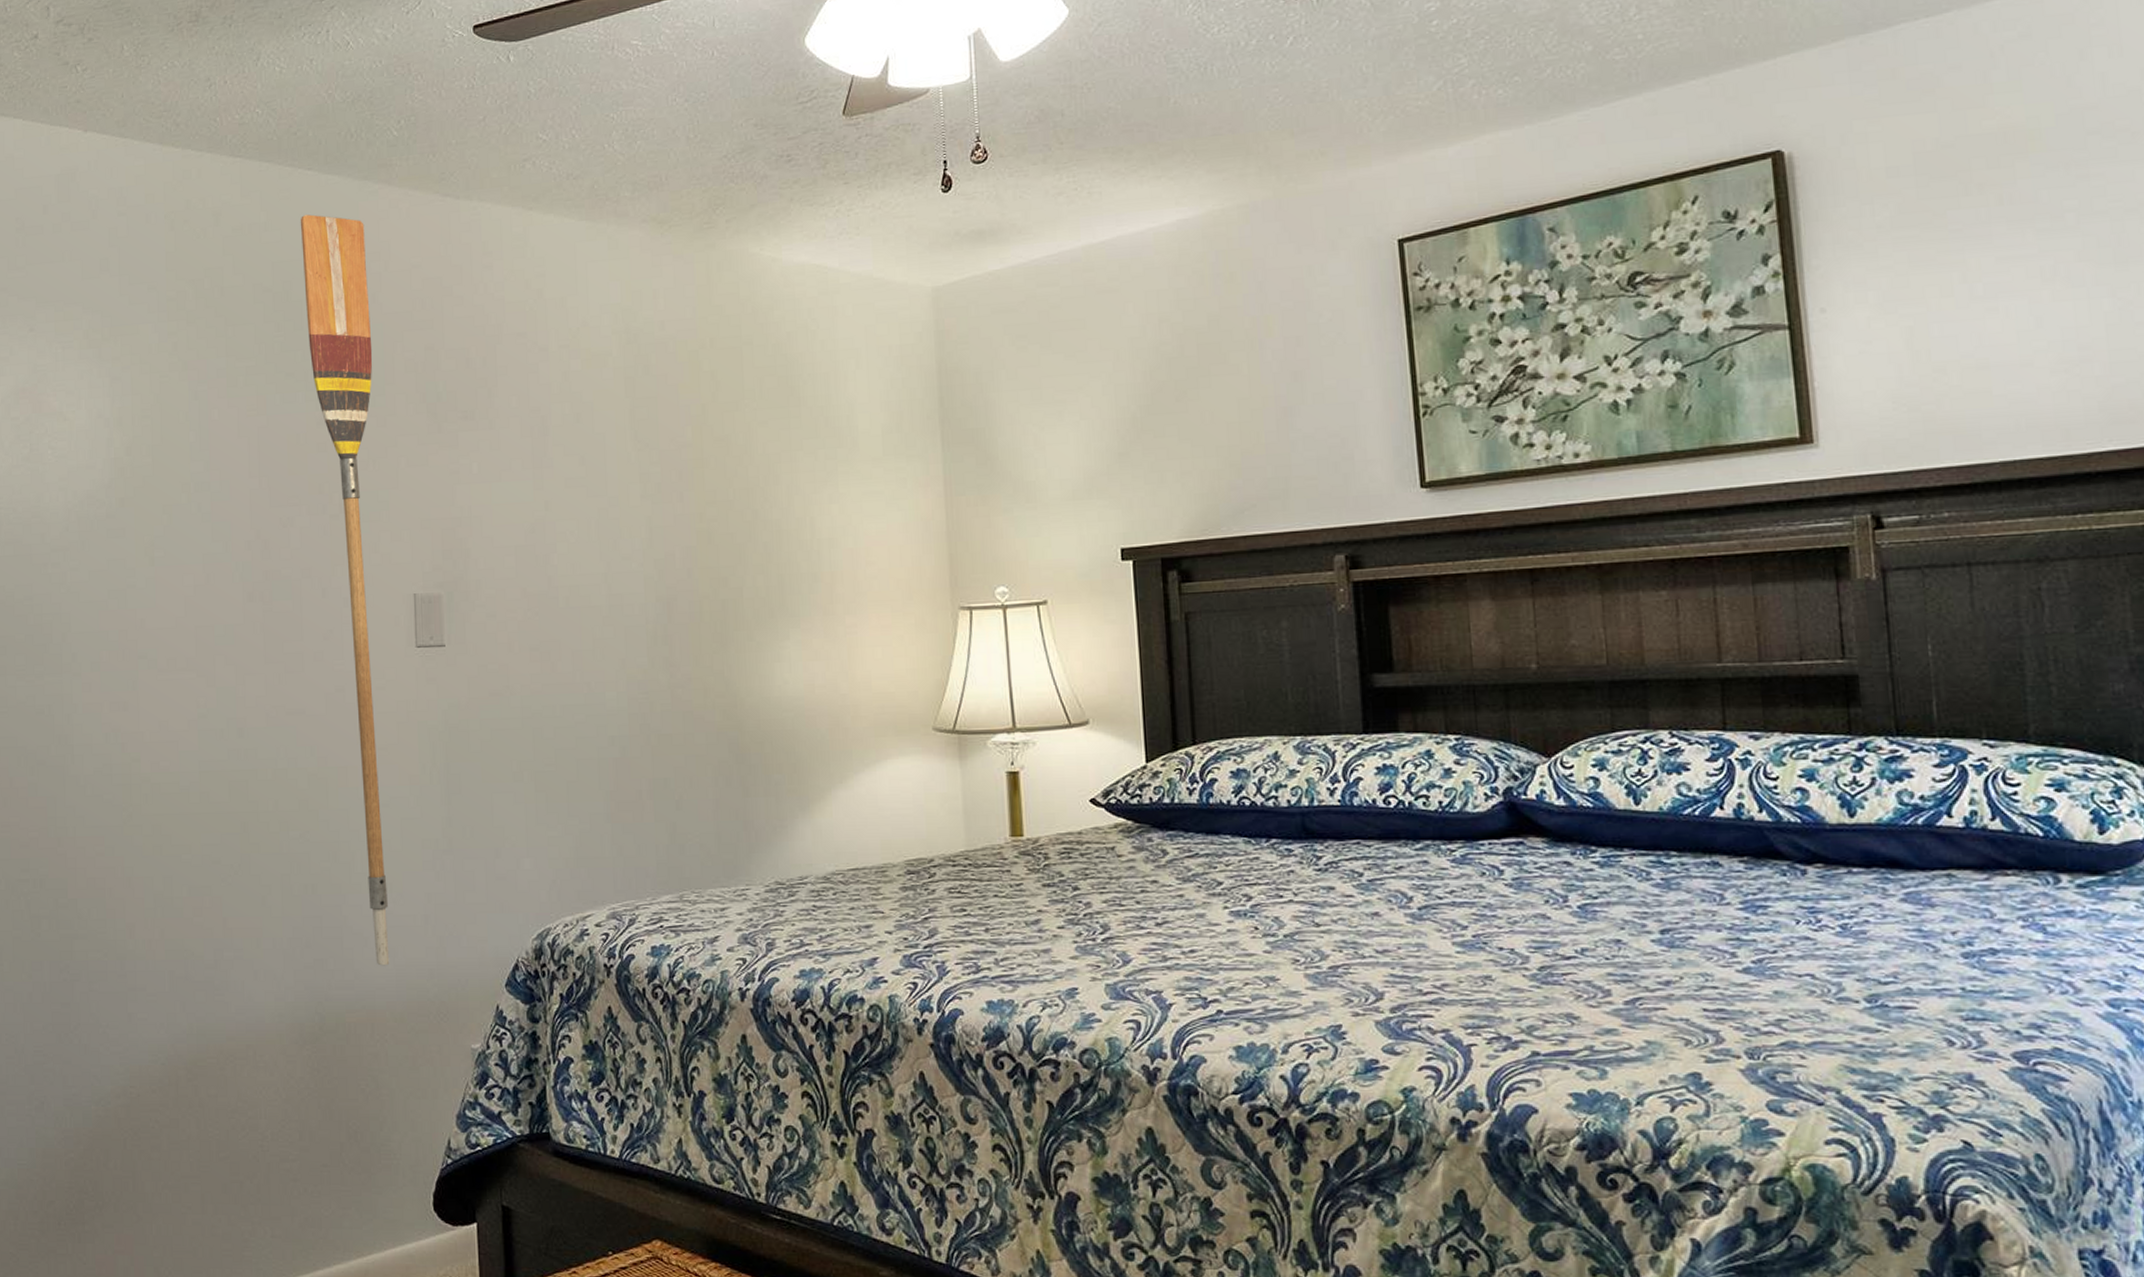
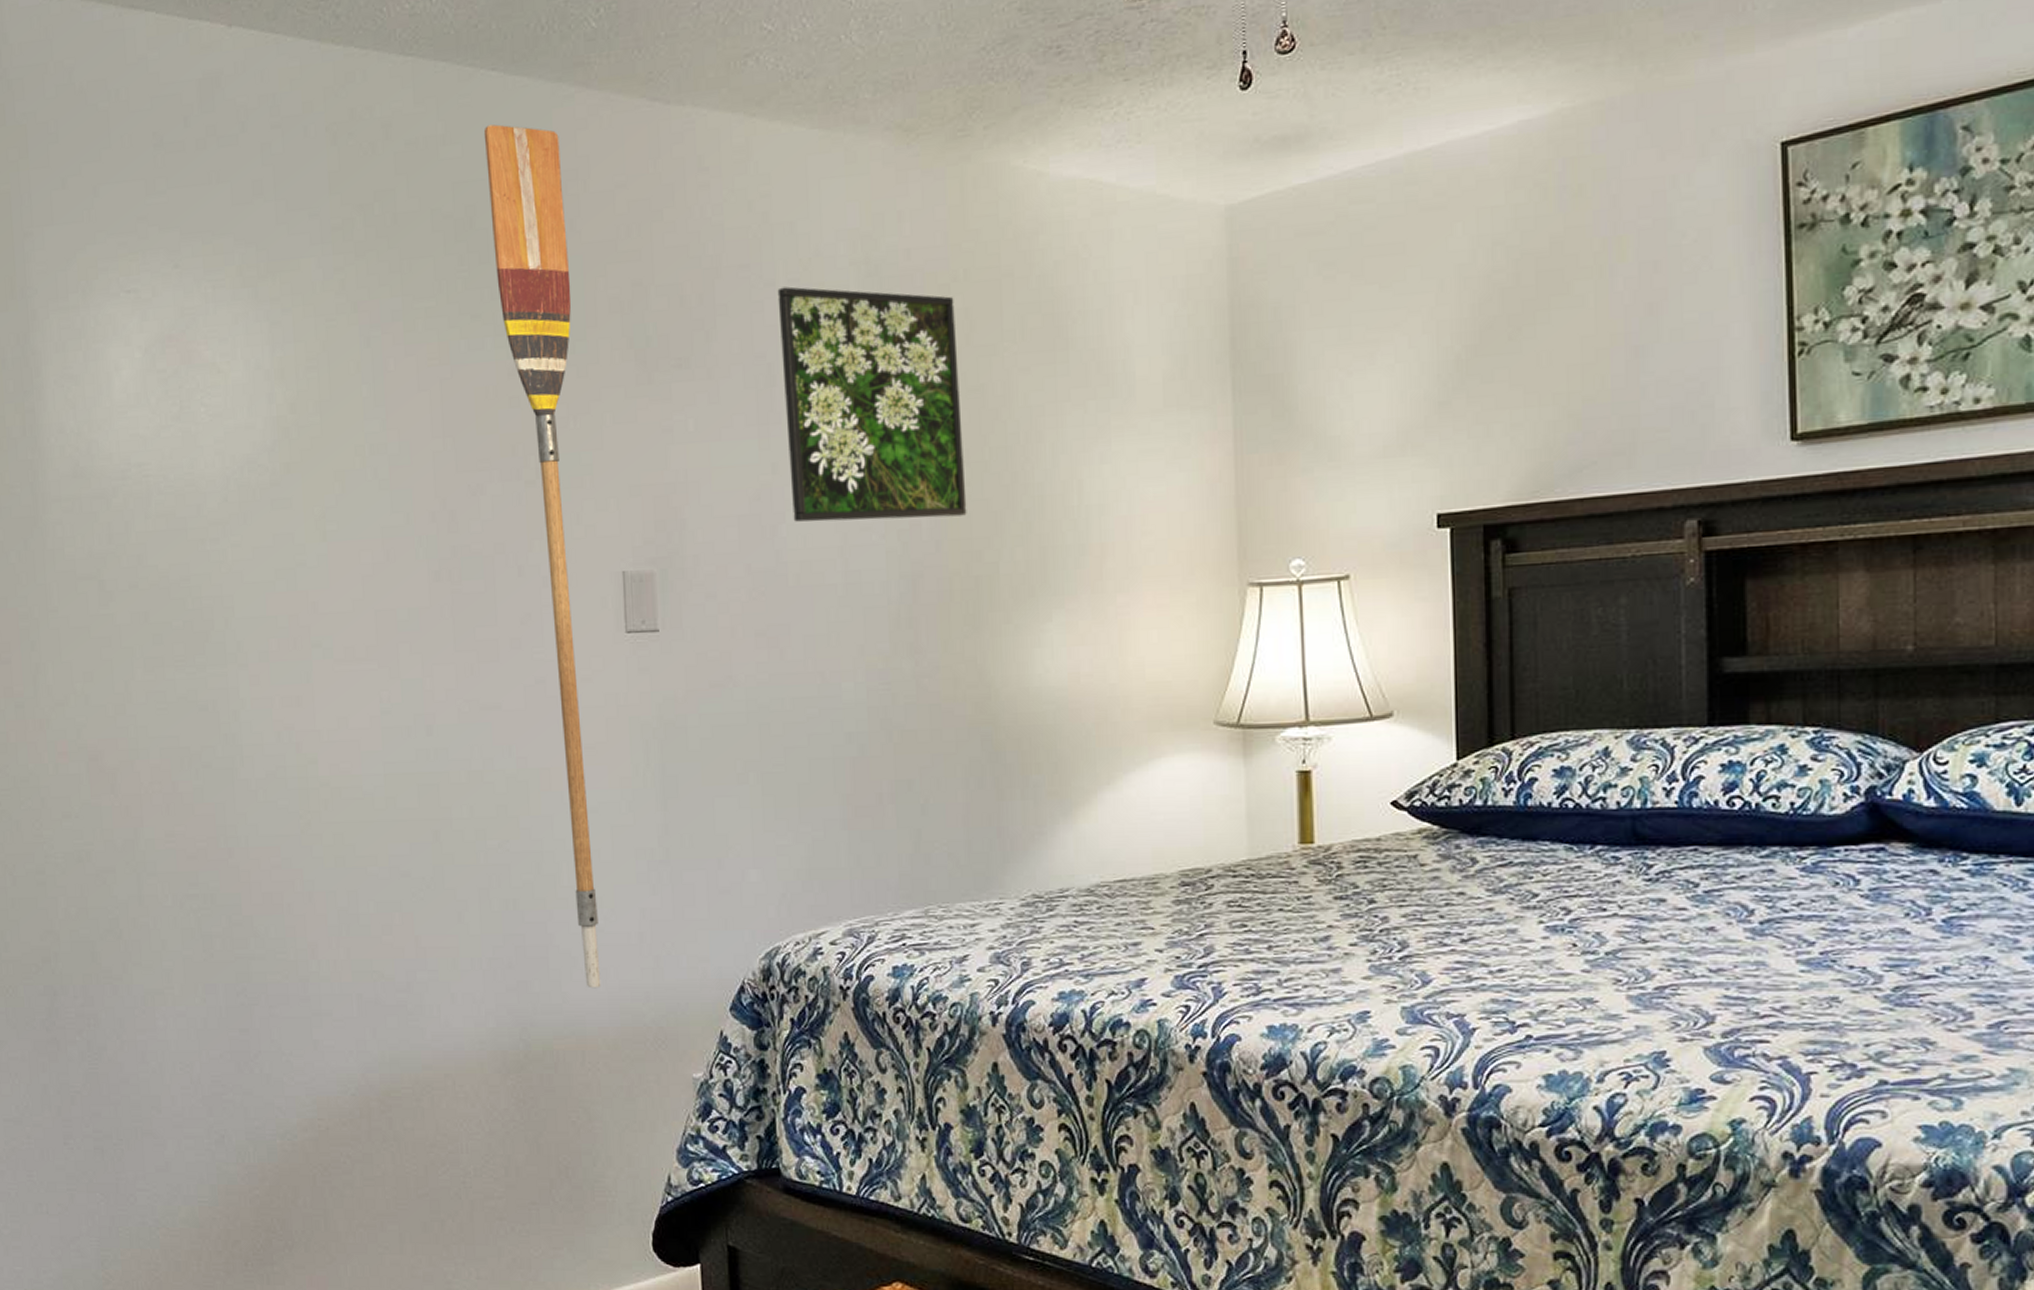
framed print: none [550,351,715,552] -> present [777,286,967,522]

